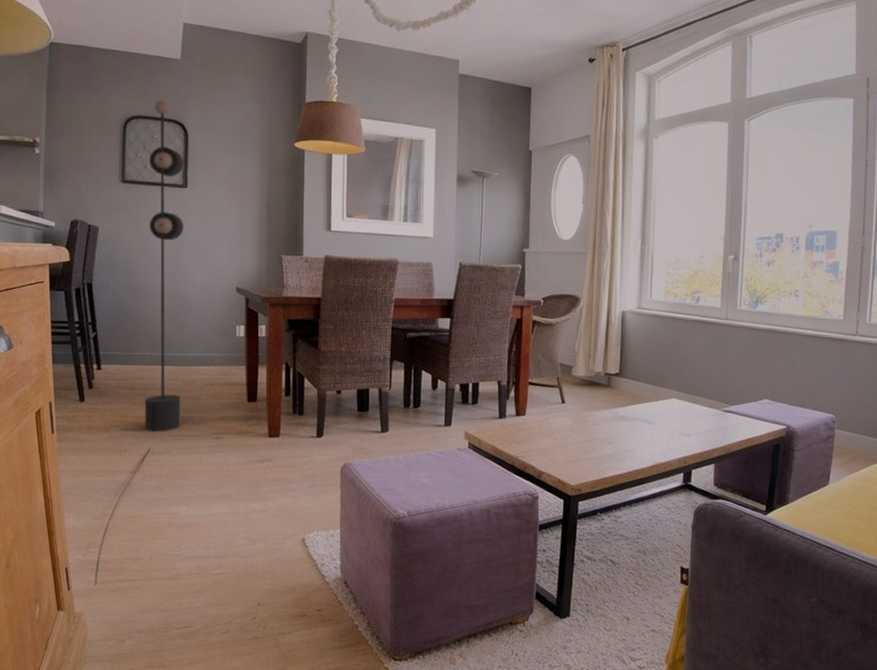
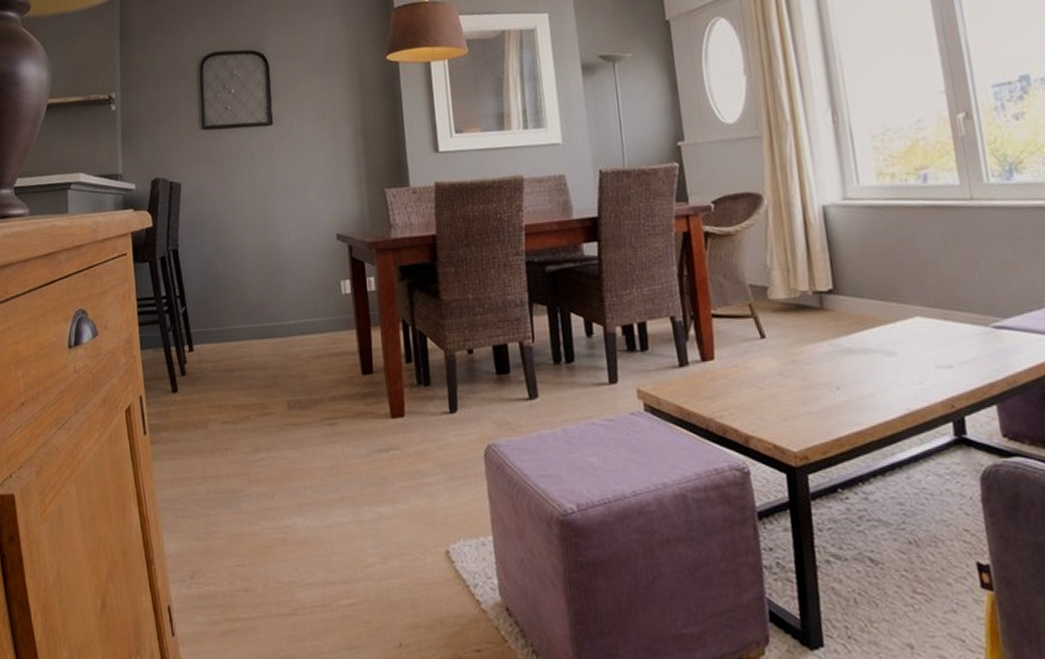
floor lamp: present [95,100,184,586] -> none [201,31,287,629]

